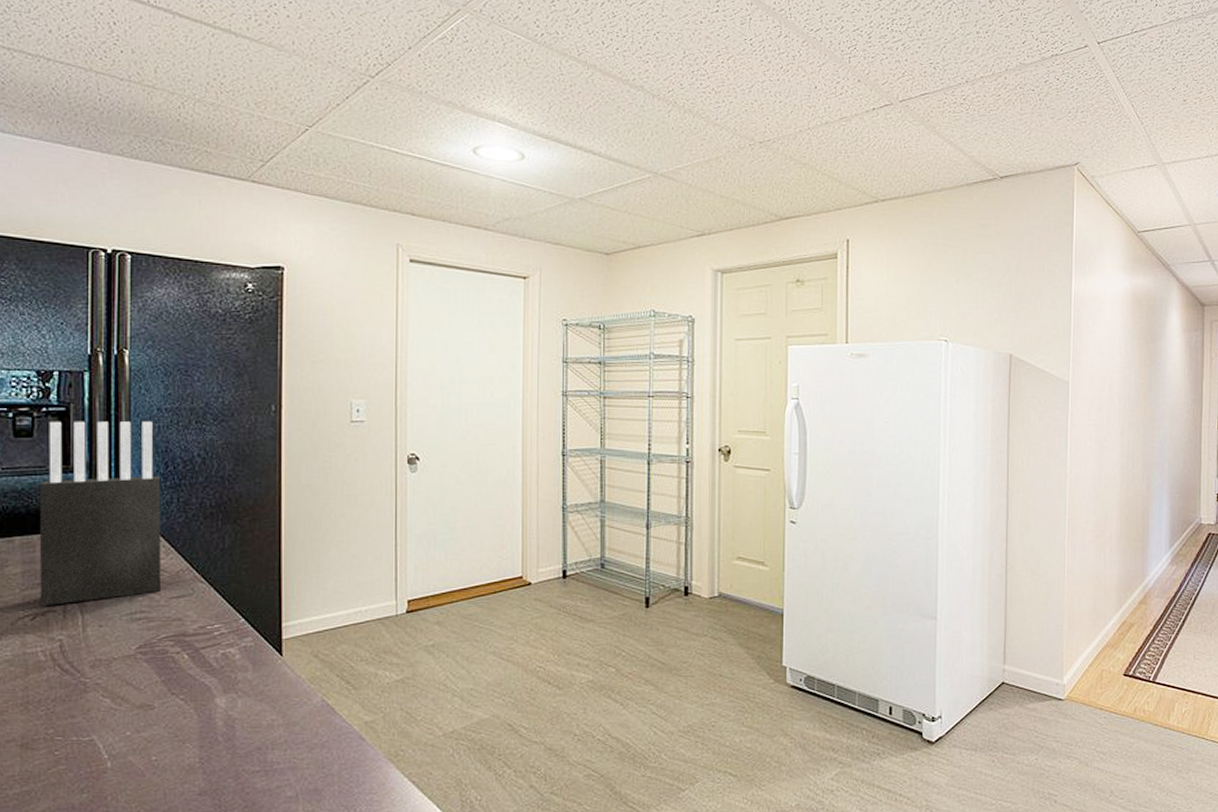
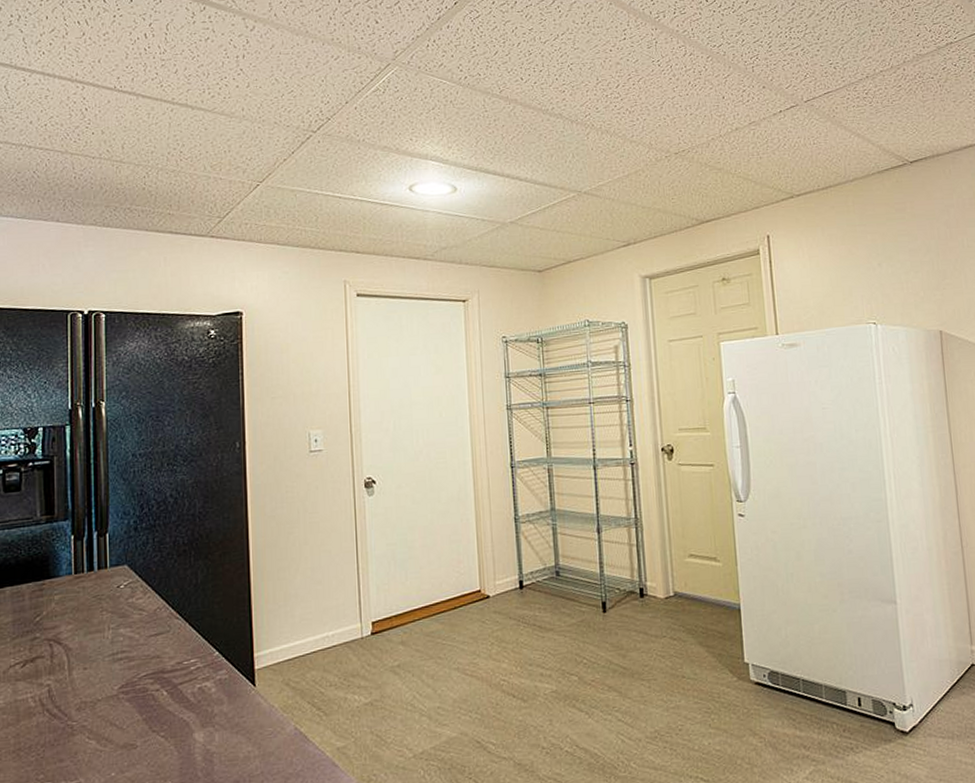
knife block: present [39,420,161,607] -> none [27,466,140,654]

